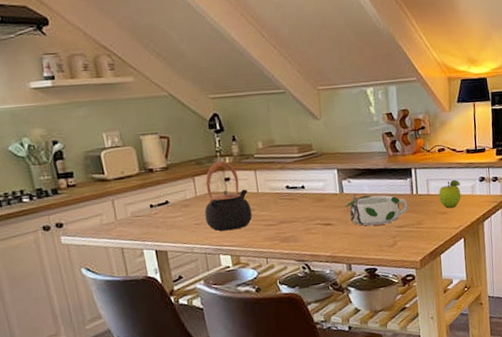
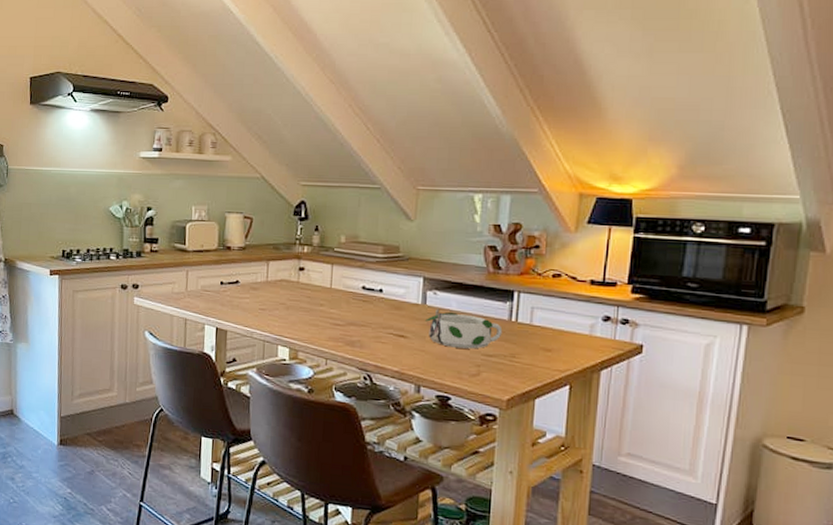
teapot: present [204,160,252,231] -> none [271,249,321,323]
fruit: present [438,179,461,209] -> none [543,312,576,347]

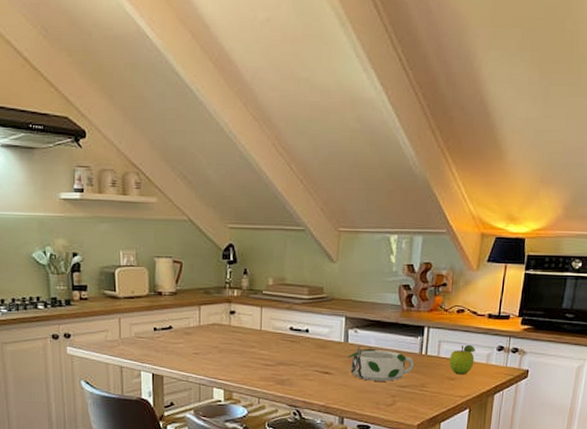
fruit: none [543,312,576,347] -> present [449,344,475,375]

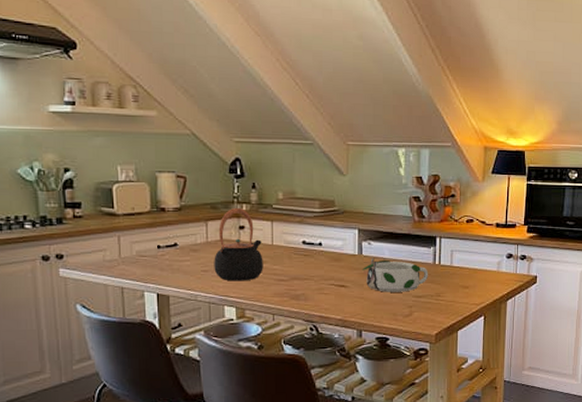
teapot: none [205,292,252,365] -> present [214,207,263,281]
fruit: present [449,344,475,375] -> none [462,253,486,283]

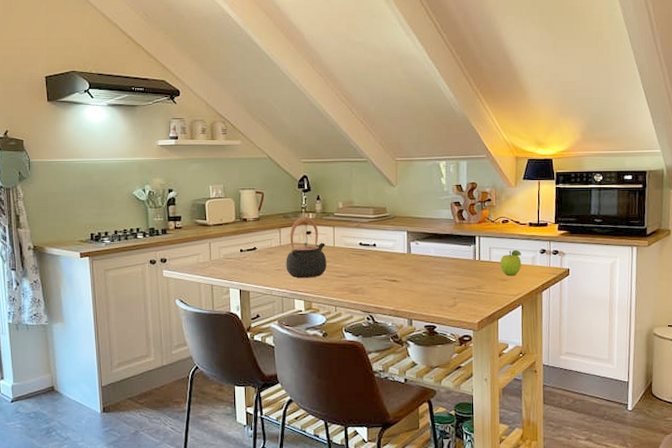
bowl: present [362,257,429,292] -> none [411,255,470,286]
fruit: none [462,253,486,283] -> present [499,249,522,276]

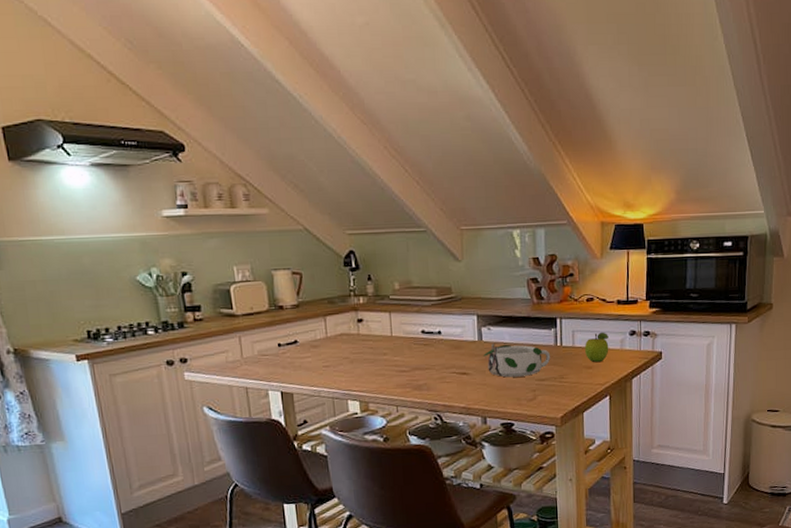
teapot: present [286,216,327,278] -> none [334,300,384,375]
bowl: none [411,255,470,286] -> present [483,342,551,378]

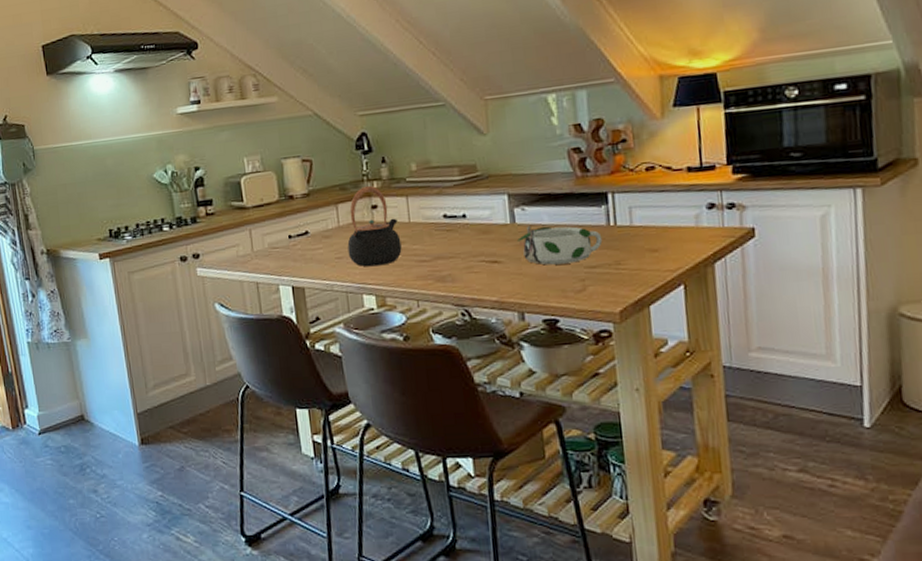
teapot: none [334,300,384,375] -> present [347,185,402,267]
fruit: present [584,332,609,363] -> none [646,206,680,245]

